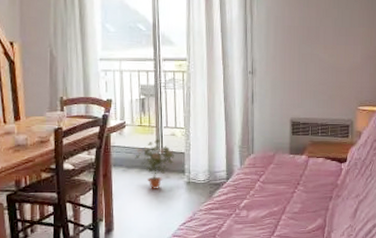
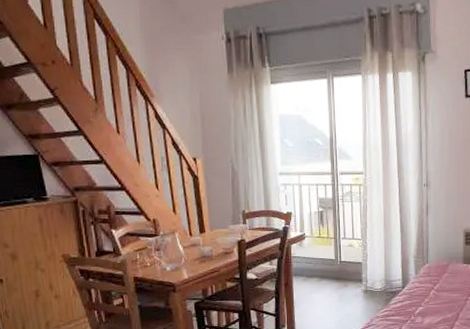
potted plant: present [135,138,175,189] -> none [314,249,353,297]

